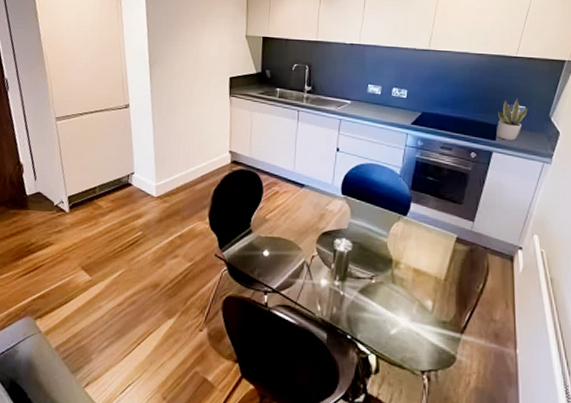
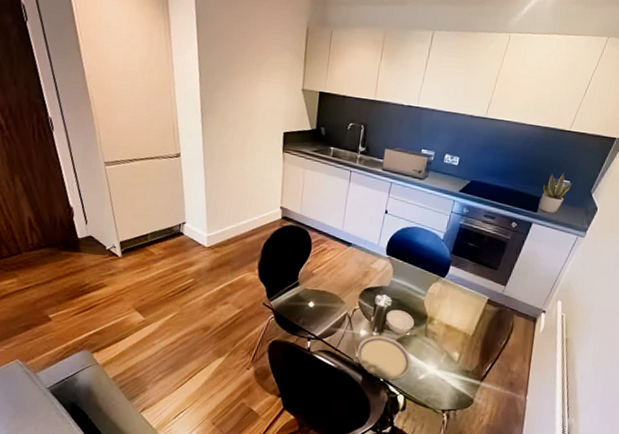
plate: none [318,284,380,337] -> present [356,335,411,380]
toaster: none [329,83,381,115] -> present [381,146,434,181]
bowl: none [348,254,379,283] -> present [386,309,415,335]

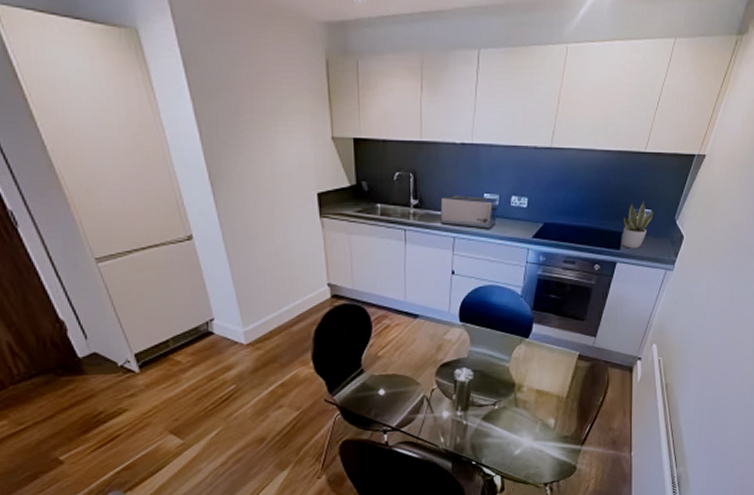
plate: present [356,335,411,380] -> none [441,414,504,462]
bowl: present [386,309,415,335] -> none [469,382,502,411]

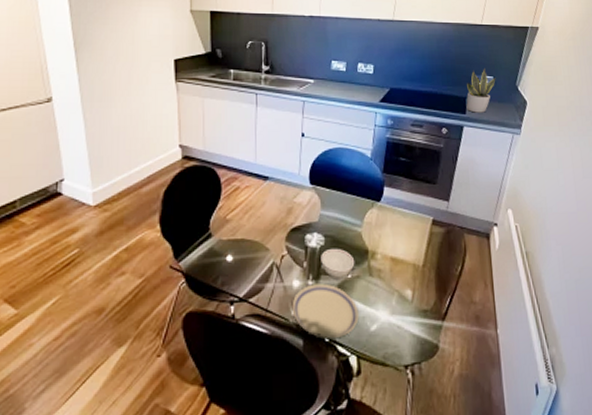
toaster: present [440,194,498,230] -> none [290,61,346,95]
plate: none [441,414,504,462] -> present [292,283,359,339]
bowl: none [469,382,502,411] -> present [321,248,355,280]

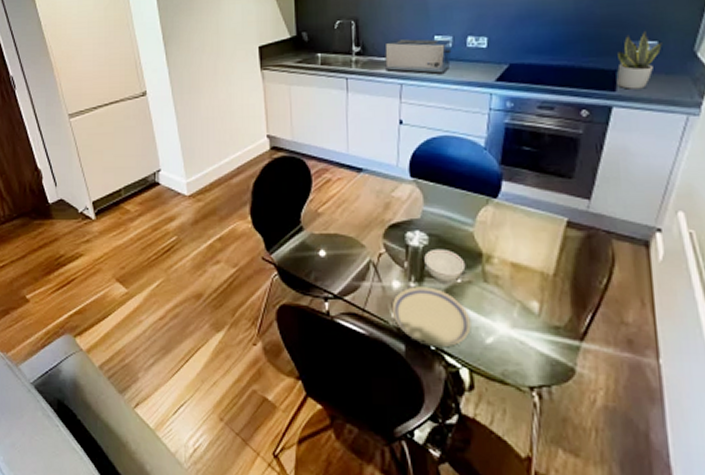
toaster: none [290,61,346,95] -> present [384,38,452,75]

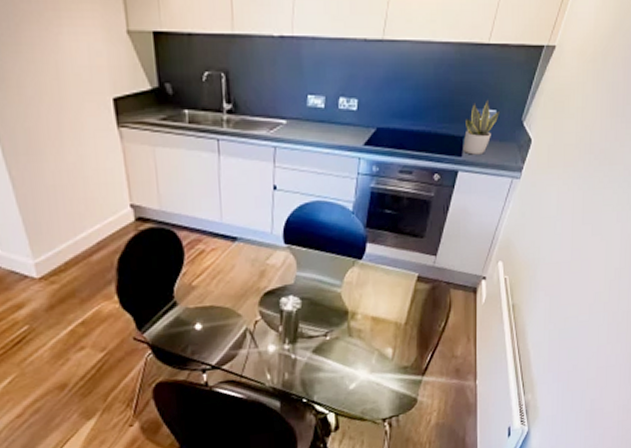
toaster: present [384,38,452,75] -> none [257,96,324,138]
plate: present [391,286,471,348] -> none [267,346,337,400]
bowl: present [424,248,466,284] -> none [297,310,334,343]

